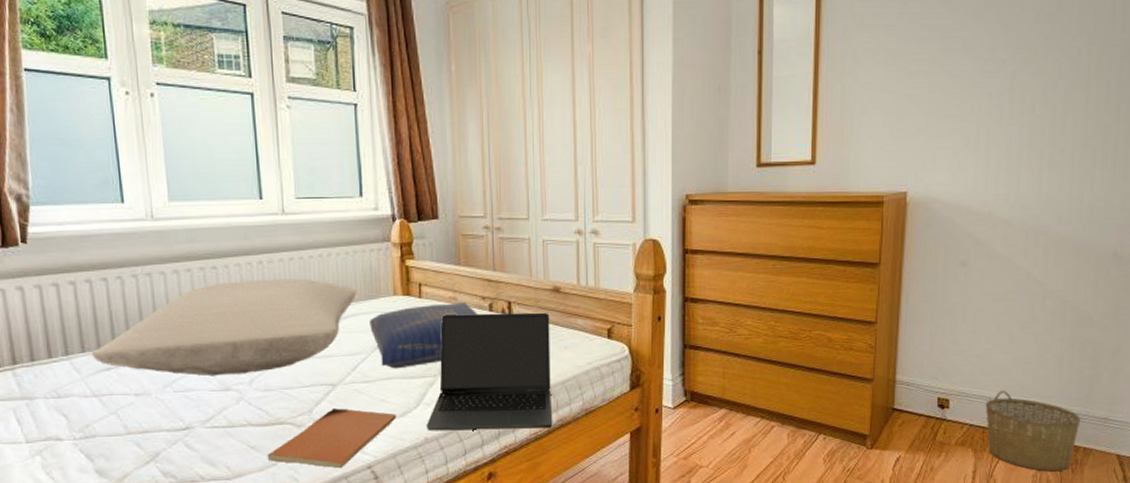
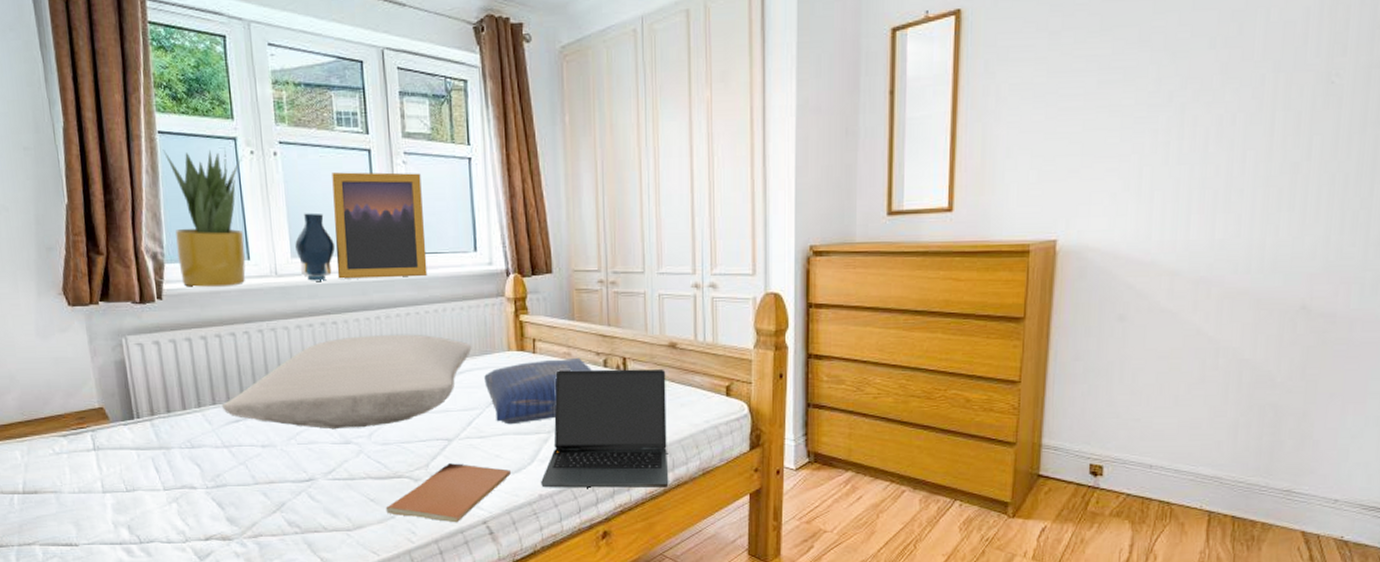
planter: none [29,87,119,232] -> present [162,147,246,288]
vase: none [173,156,216,225] -> present [295,213,336,281]
picture frame: none [212,115,312,223] -> present [332,172,428,279]
basket: present [985,390,1081,472] -> none [1145,457,1259,548]

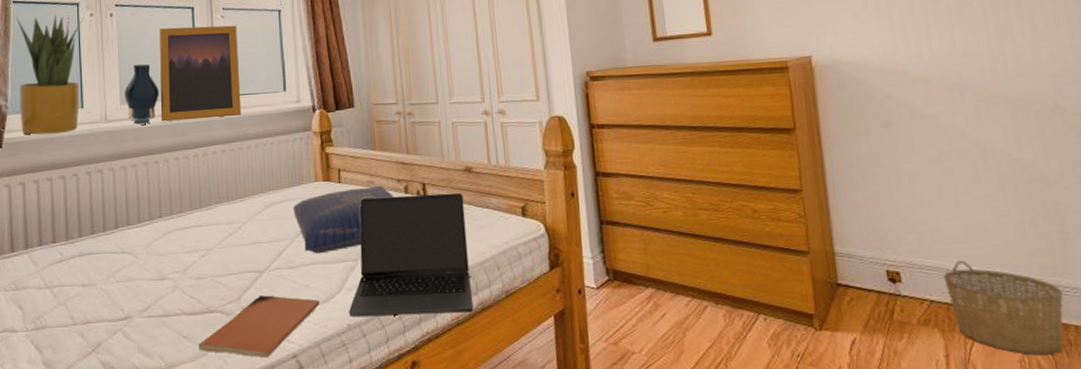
pillow: present [221,334,472,430] -> none [47,169,282,266]
basket: none [1145,457,1259,548] -> present [943,260,1064,355]

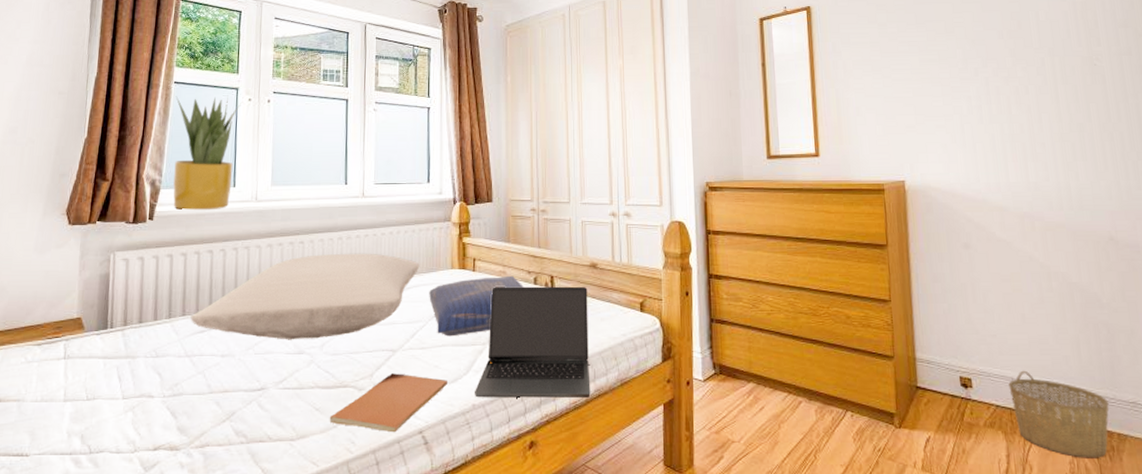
pillow: none [47,169,282,266] -> present [190,253,420,340]
vase: present [124,64,160,125] -> none [276,149,310,206]
picture frame: present [159,25,242,122] -> none [309,117,388,205]

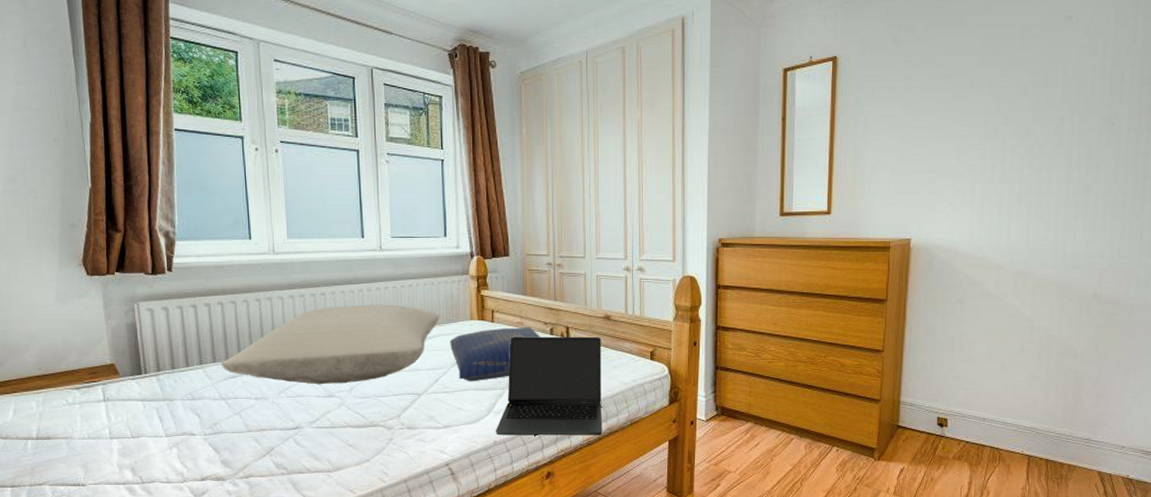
planter: present [173,95,242,211] -> none [178,144,249,262]
book: present [329,373,447,433] -> none [362,414,470,465]
basket: present [1008,370,1110,458] -> none [979,412,1065,485]

